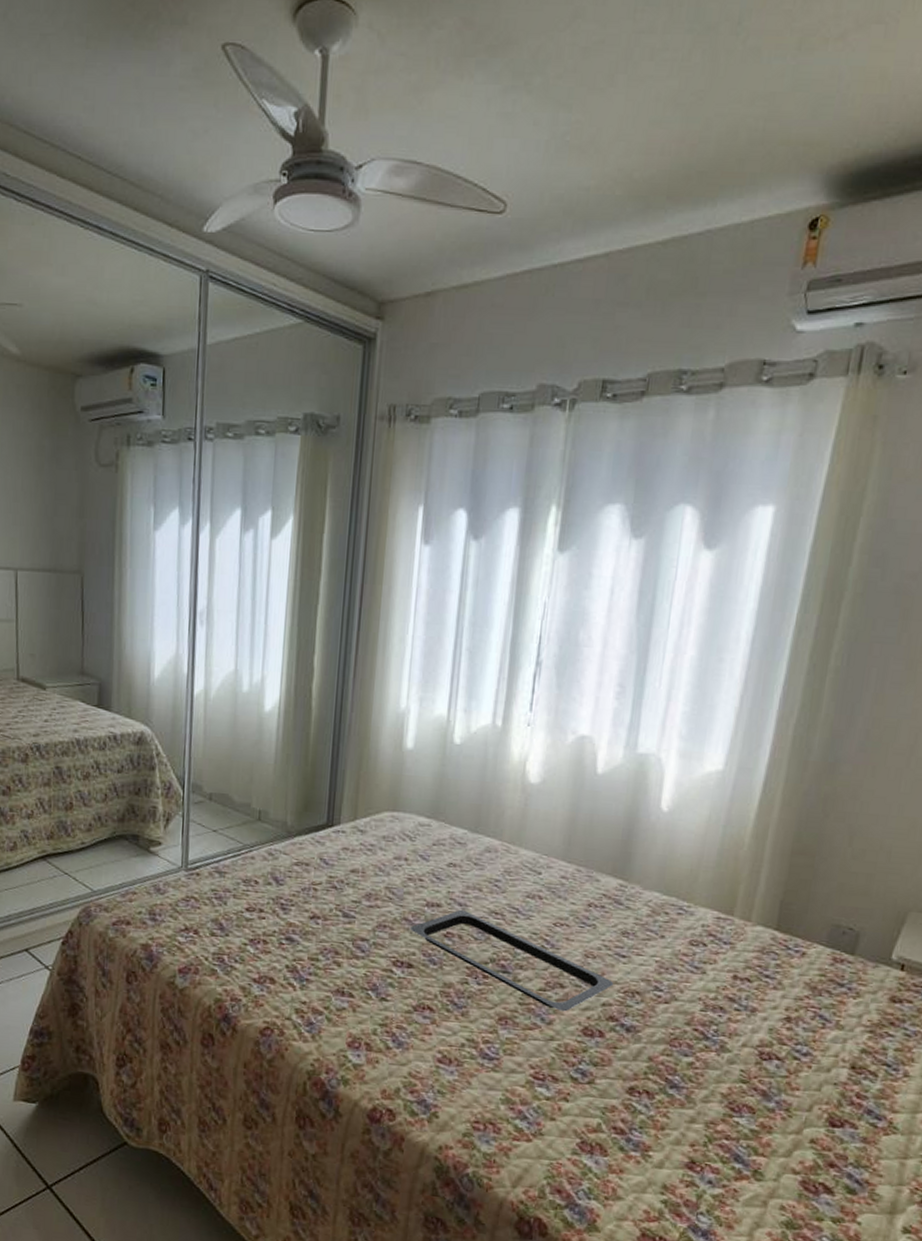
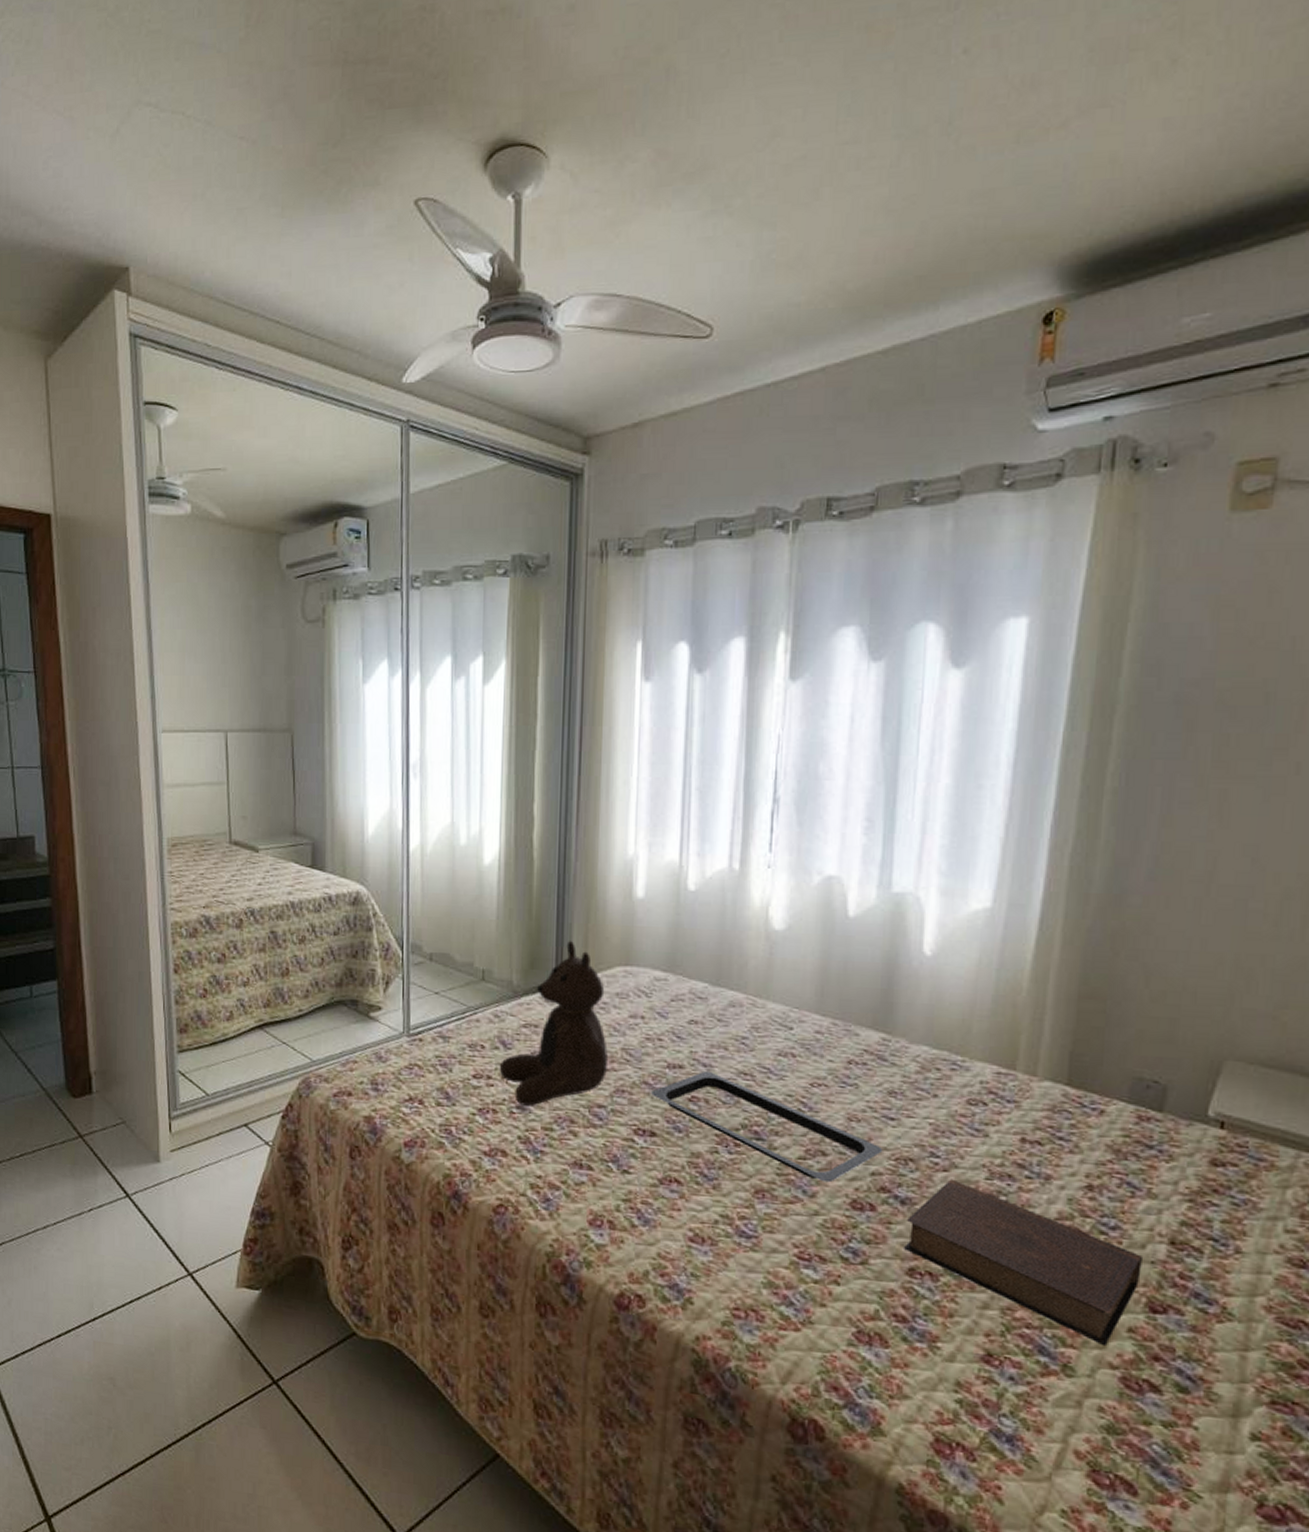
teddy bear: none [271,785,373,939] -> present [499,940,608,1107]
book: none [626,1010,827,1154] -> present [904,1179,1142,1345]

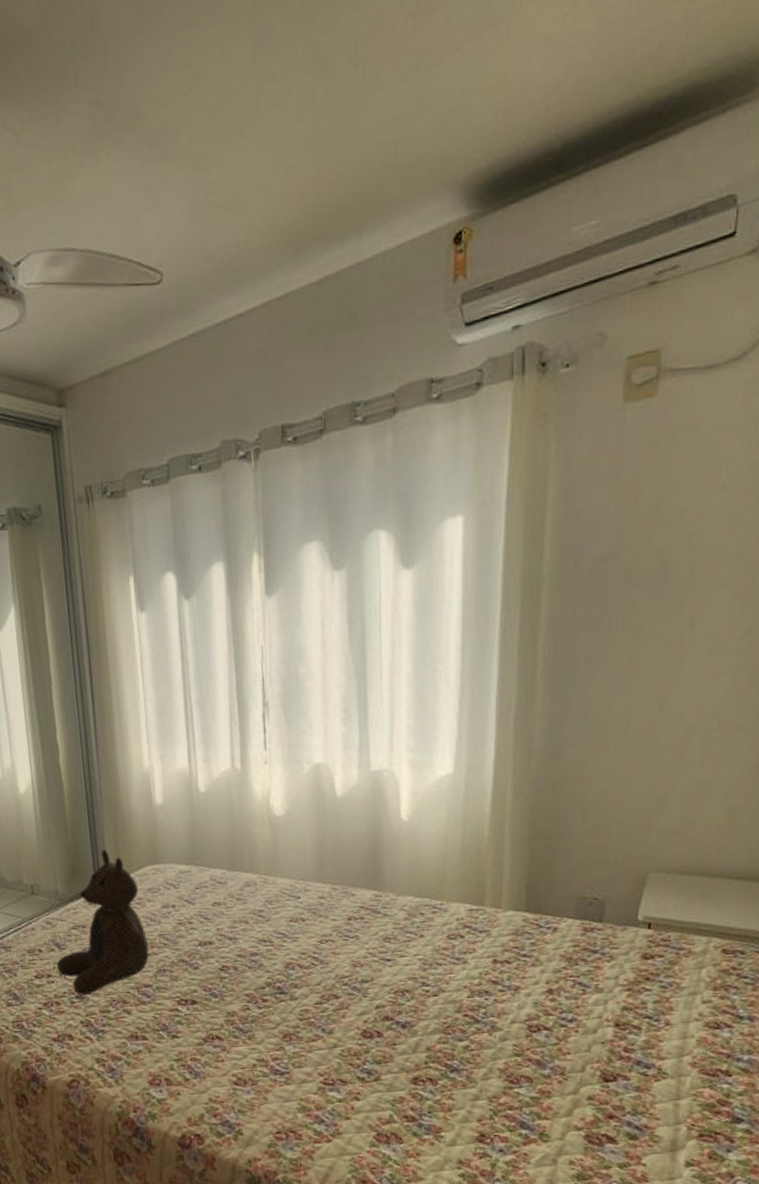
serving tray: present [651,1070,883,1183] -> none [188,943,384,1020]
book: present [904,1179,1142,1345] -> none [407,1001,595,1113]

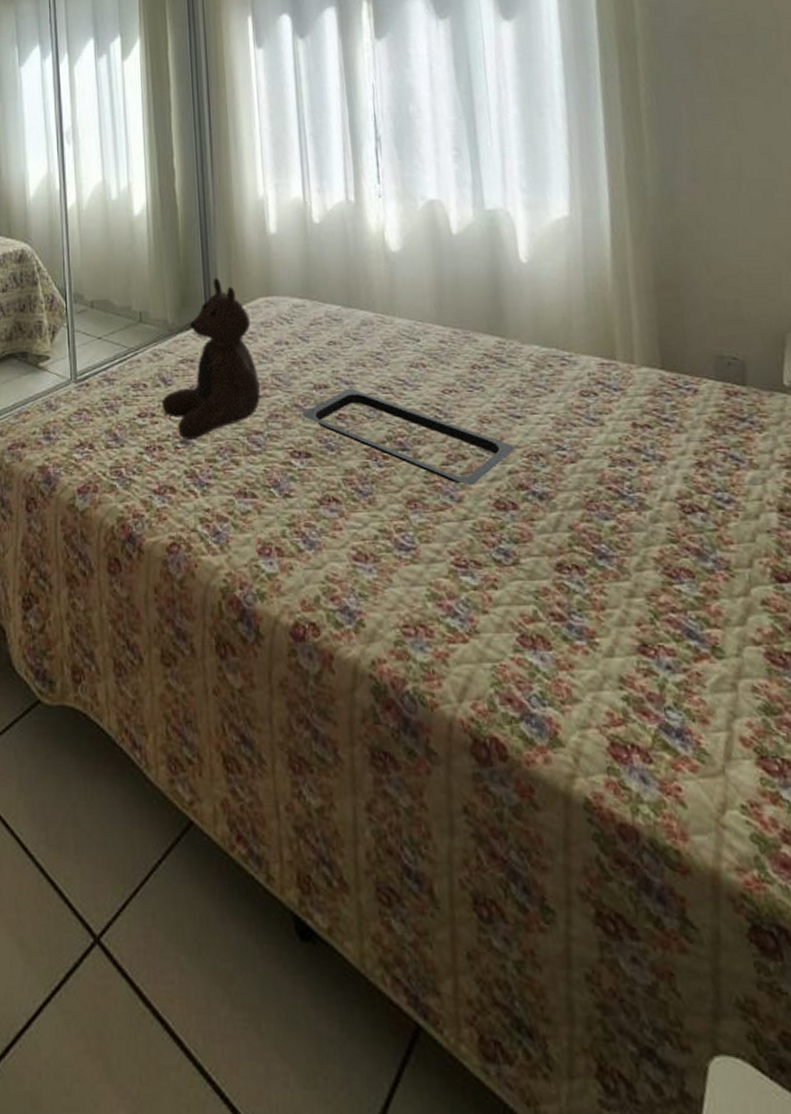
serving tray: none [188,943,384,1020] -> present [302,388,516,486]

